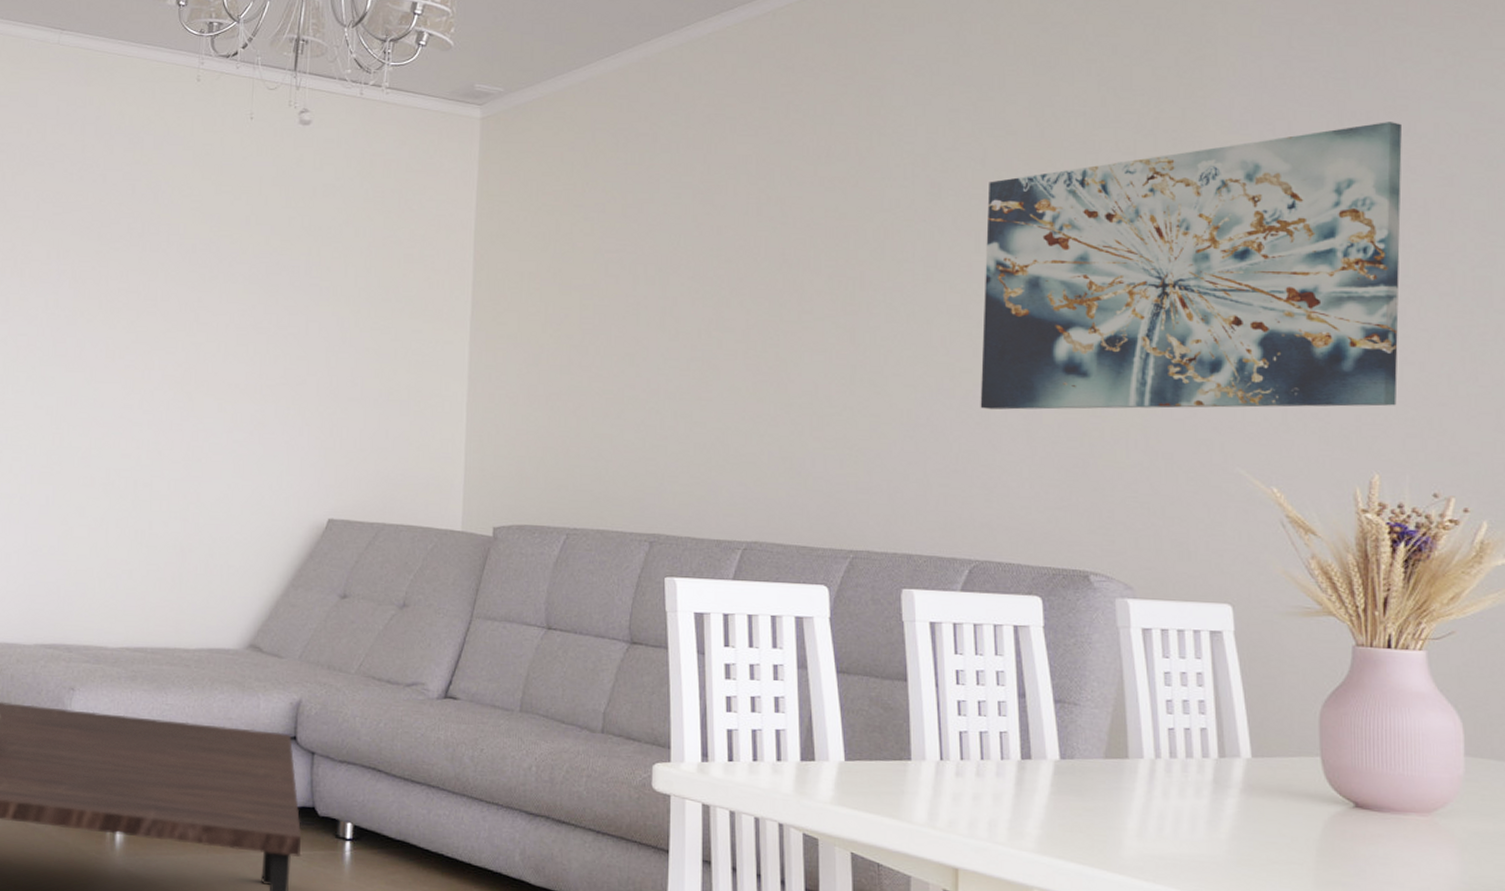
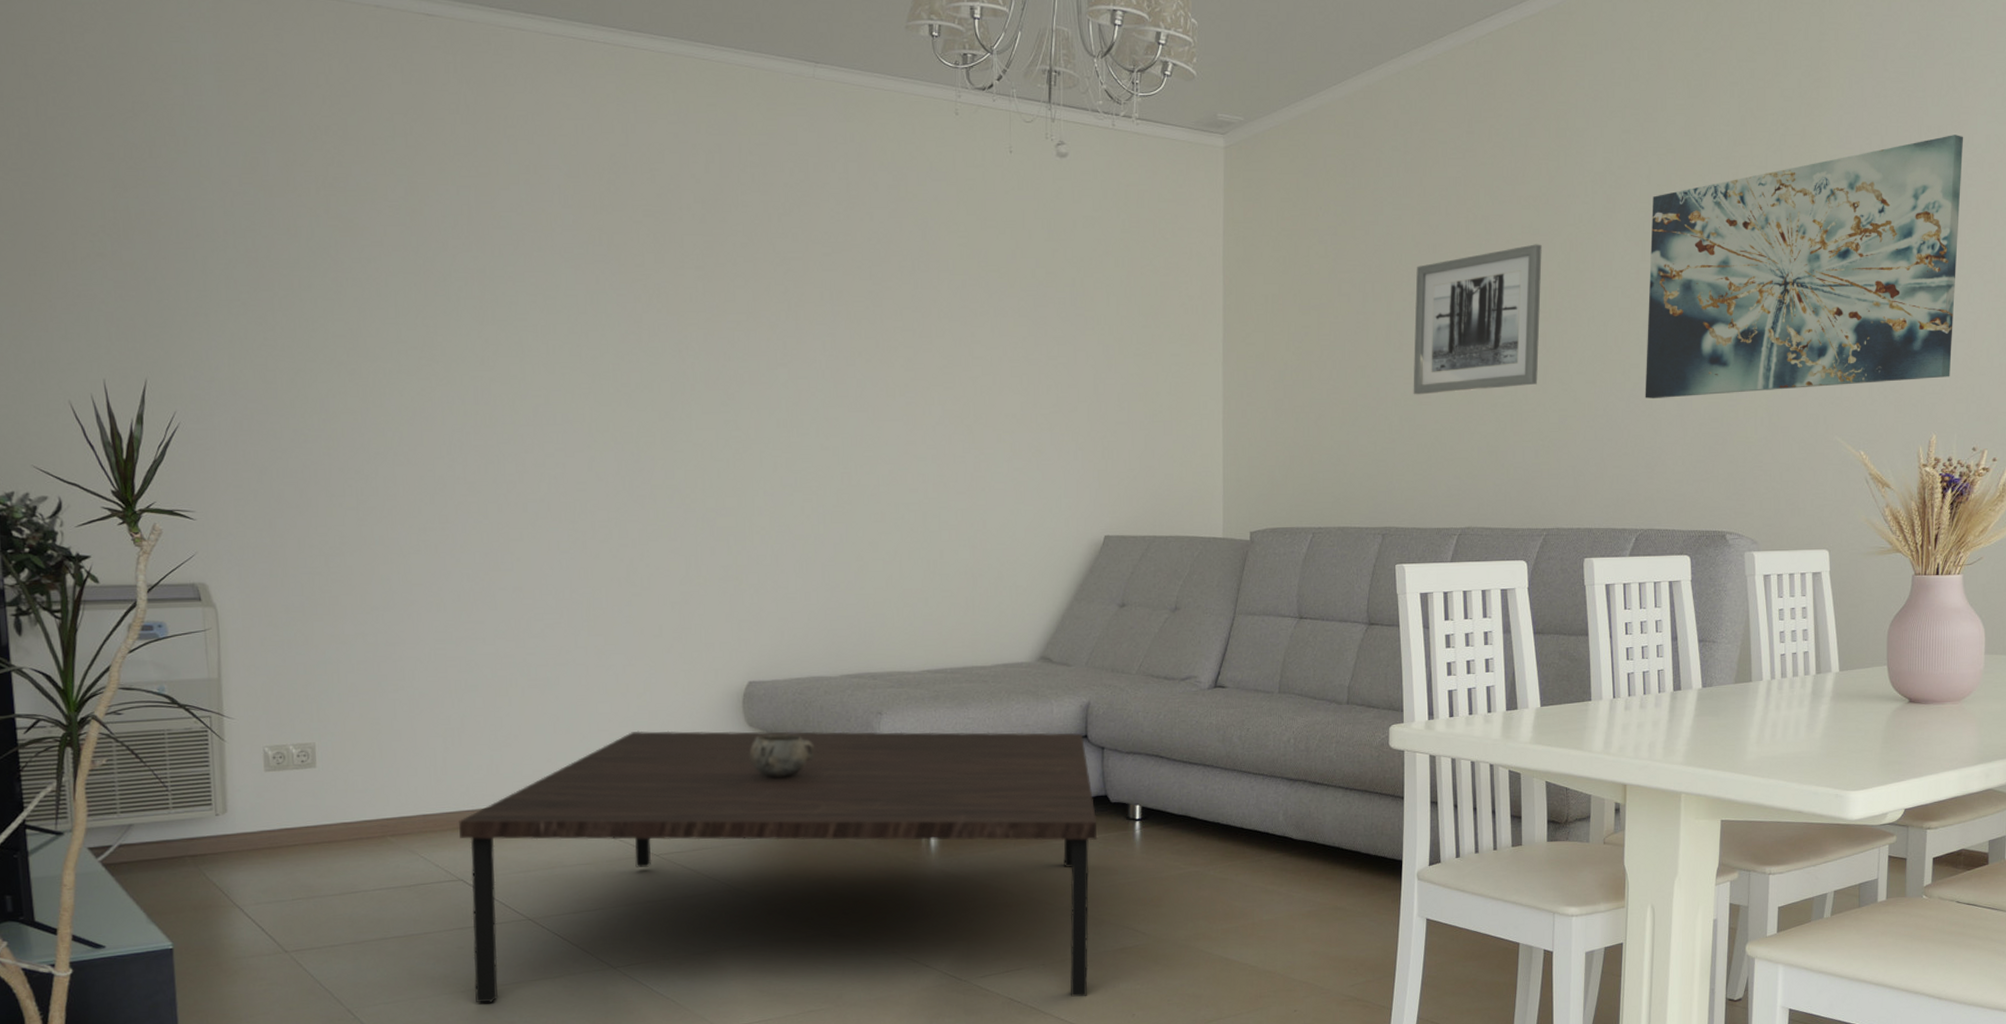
wall art: none [690,229,850,389] -> present [1413,244,1542,395]

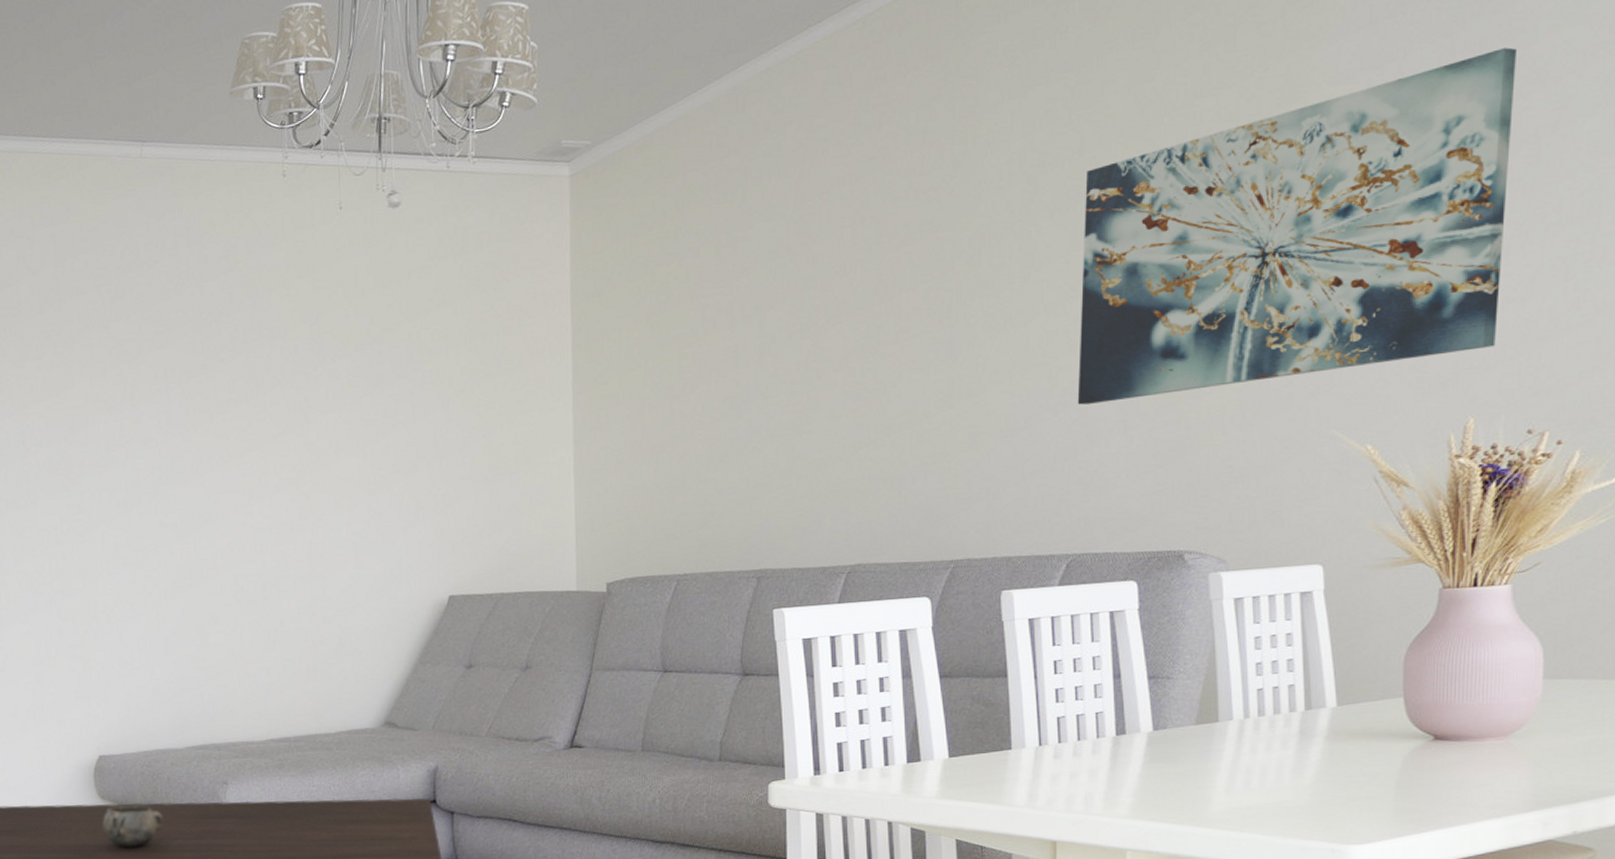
wall art: present [1413,244,1542,395] -> none [791,241,946,423]

